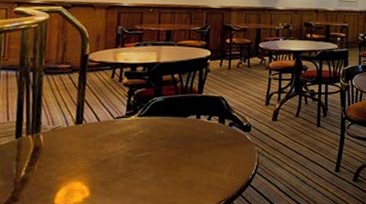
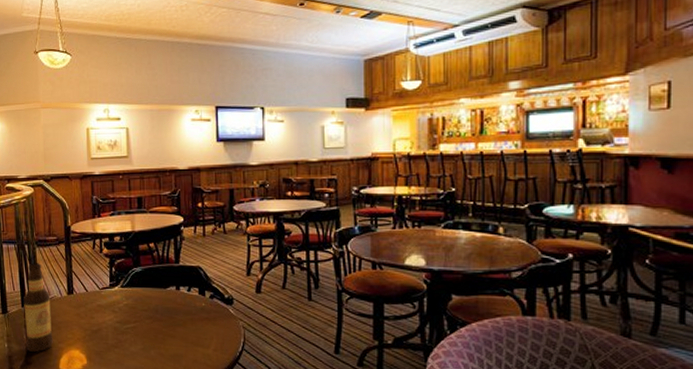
bottle: none [15,91,54,188] -> present [24,263,53,353]

